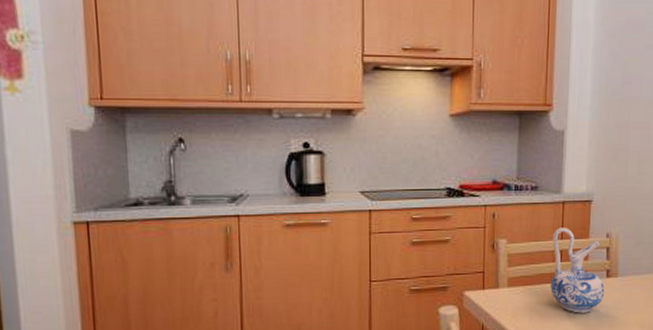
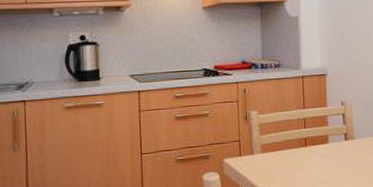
ceramic pitcher: present [550,228,605,313] -> none [296,98,345,174]

